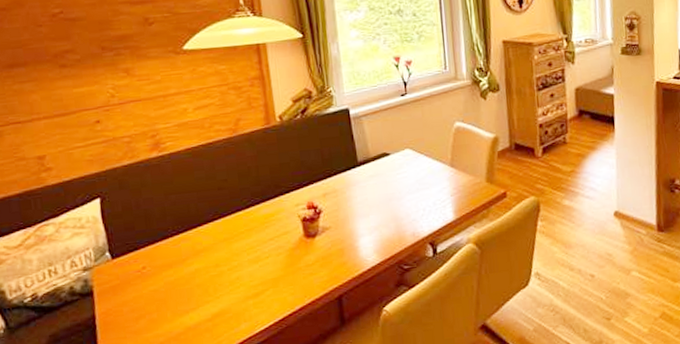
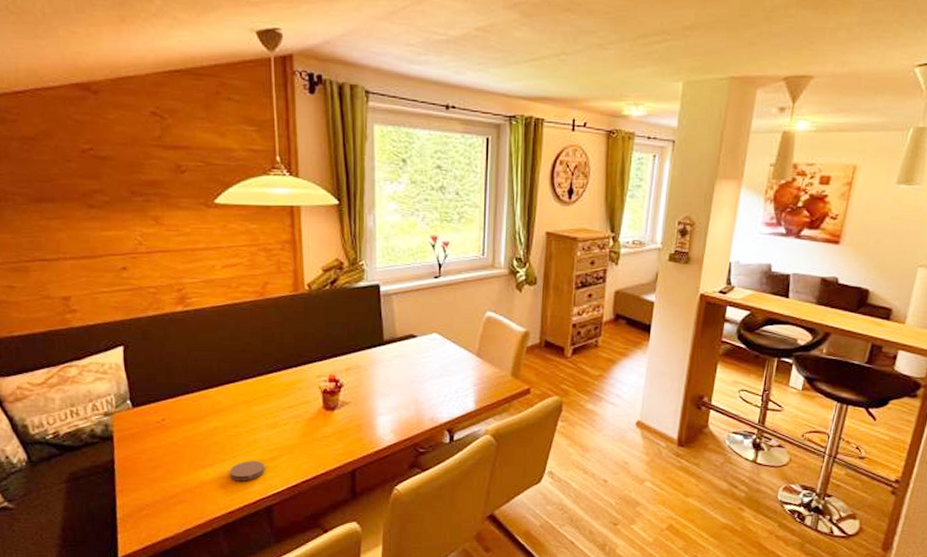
coaster: none [213,298,250,322] -> present [229,461,265,481]

